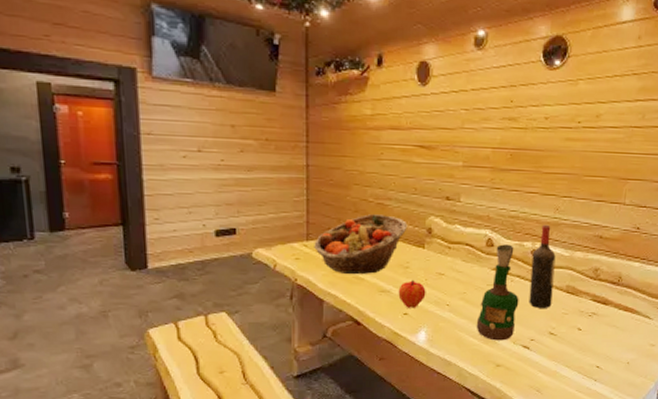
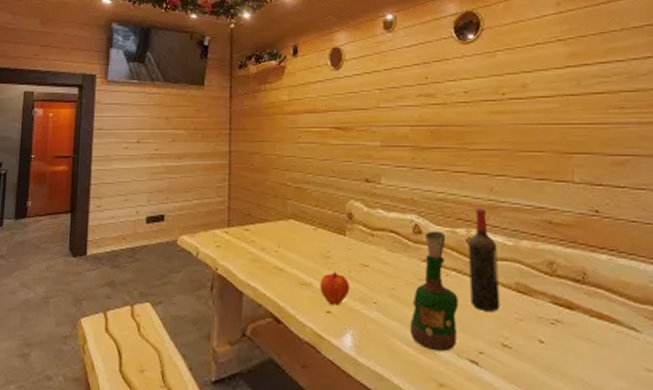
fruit basket: present [314,214,408,274] -> none [235,199,327,264]

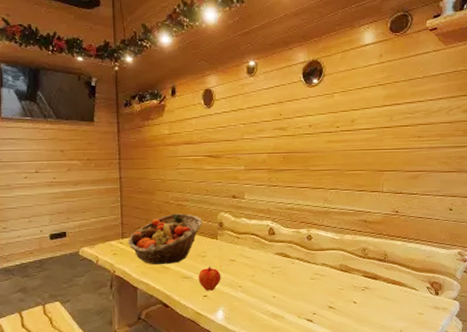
fruit basket: none [235,199,327,264] -> present [128,214,203,264]
grog bottle: present [409,231,459,352] -> none [265,232,300,316]
wine bottle: present [468,207,500,311] -> none [308,213,328,285]

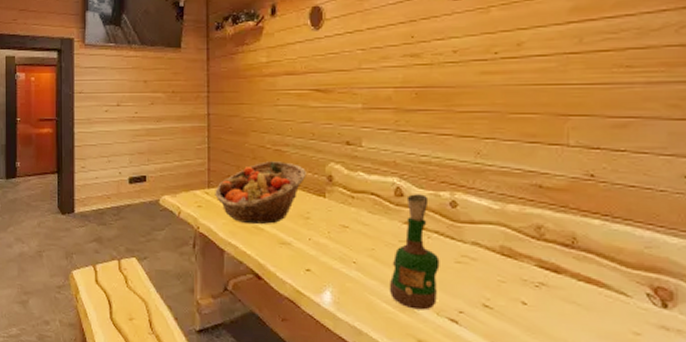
fruit: present [198,266,221,291] -> none [299,231,329,264]
grog bottle: none [265,232,300,316] -> present [389,194,440,310]

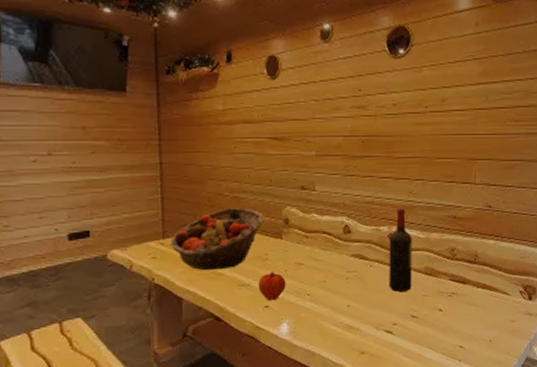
fruit: none [299,231,329,264] -> present [258,271,286,301]
grog bottle: present [389,194,440,310] -> none [338,230,379,328]
wine bottle: none [451,171,483,273] -> present [389,208,412,292]

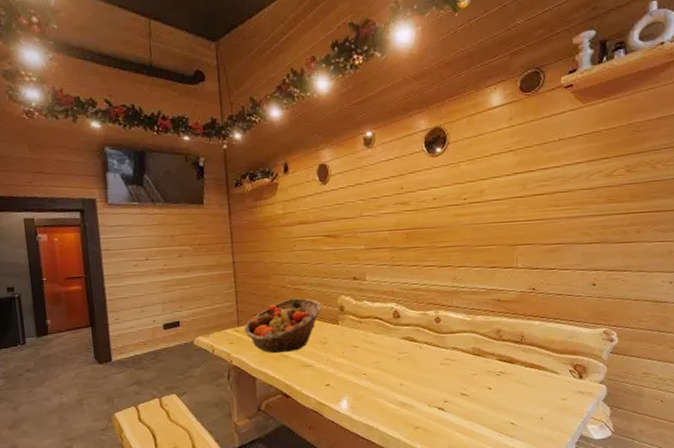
fruit: present [258,271,286,301] -> none [319,353,344,380]
wine bottle: present [389,208,412,292] -> none [436,293,460,371]

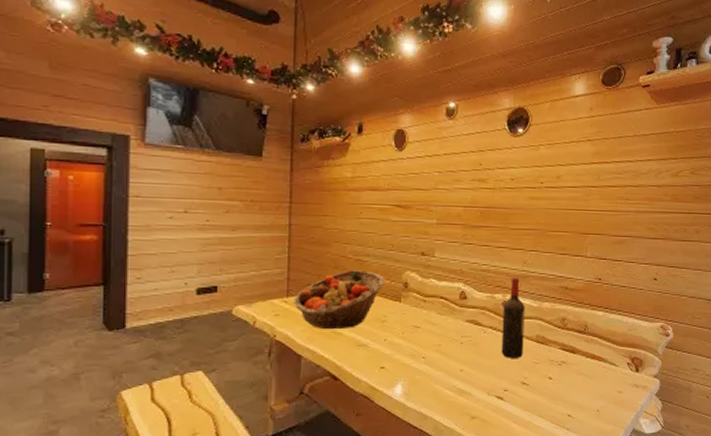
wine bottle: none [436,293,460,371] -> present [501,277,525,358]

